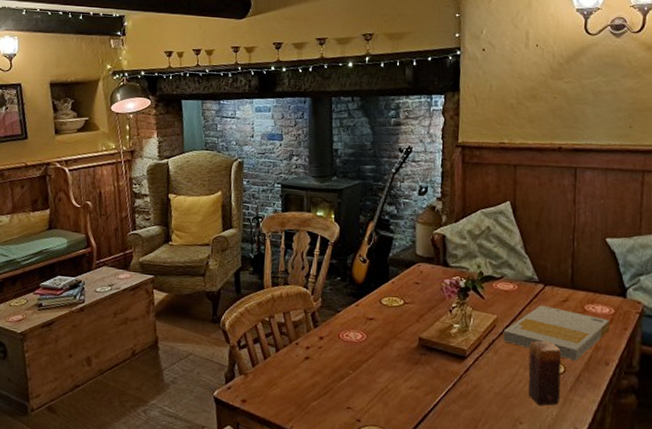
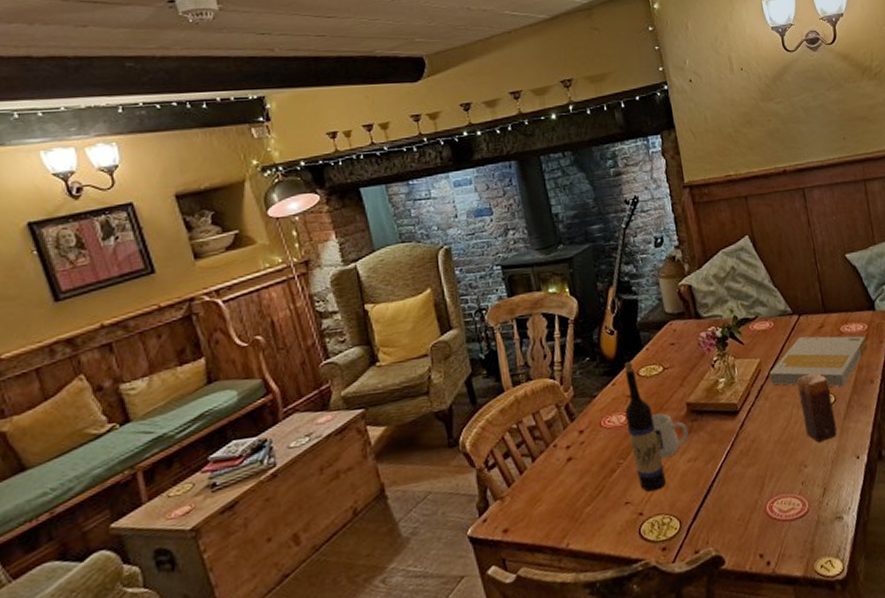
wine bottle: none [361,289,387,405] -> present [624,361,666,492]
mug: none [384,340,416,380] -> present [652,413,689,459]

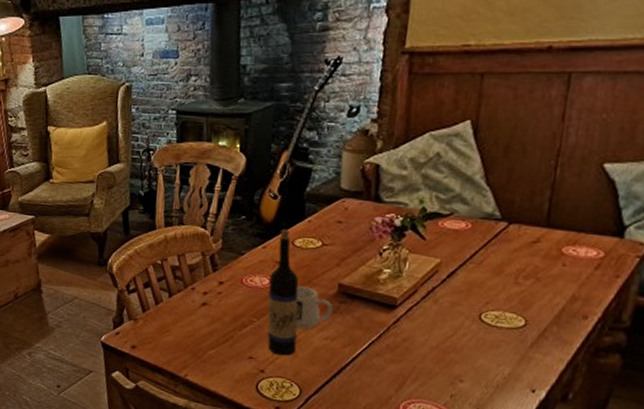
book: present [769,336,867,387] -> none [446,246,596,314]
candle: present [797,372,837,443] -> none [474,288,523,363]

